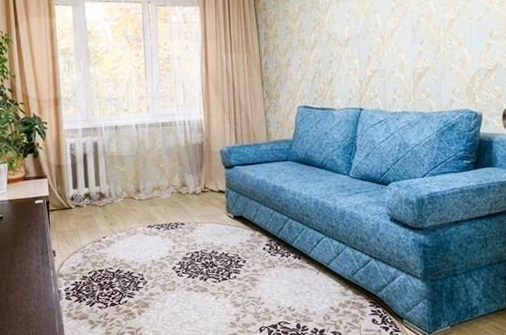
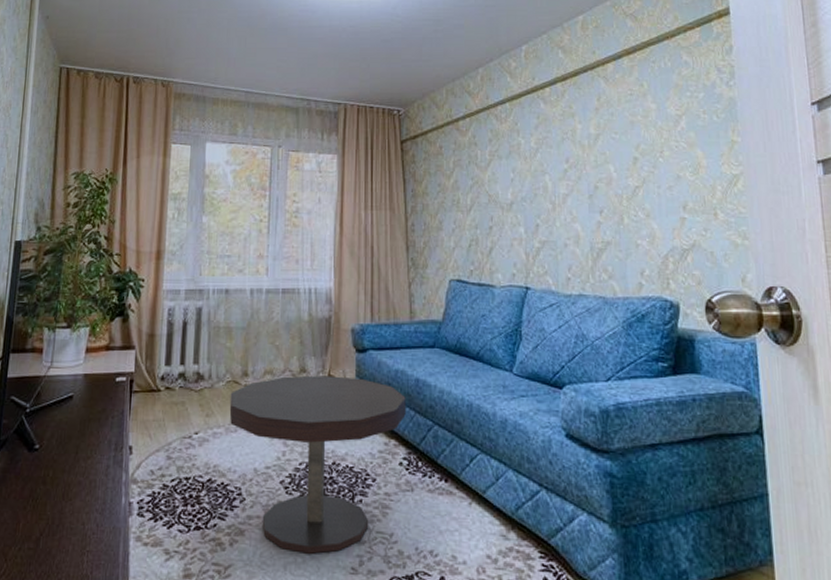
coffee table: none [127,188,267,316] -> present [229,375,406,554]

